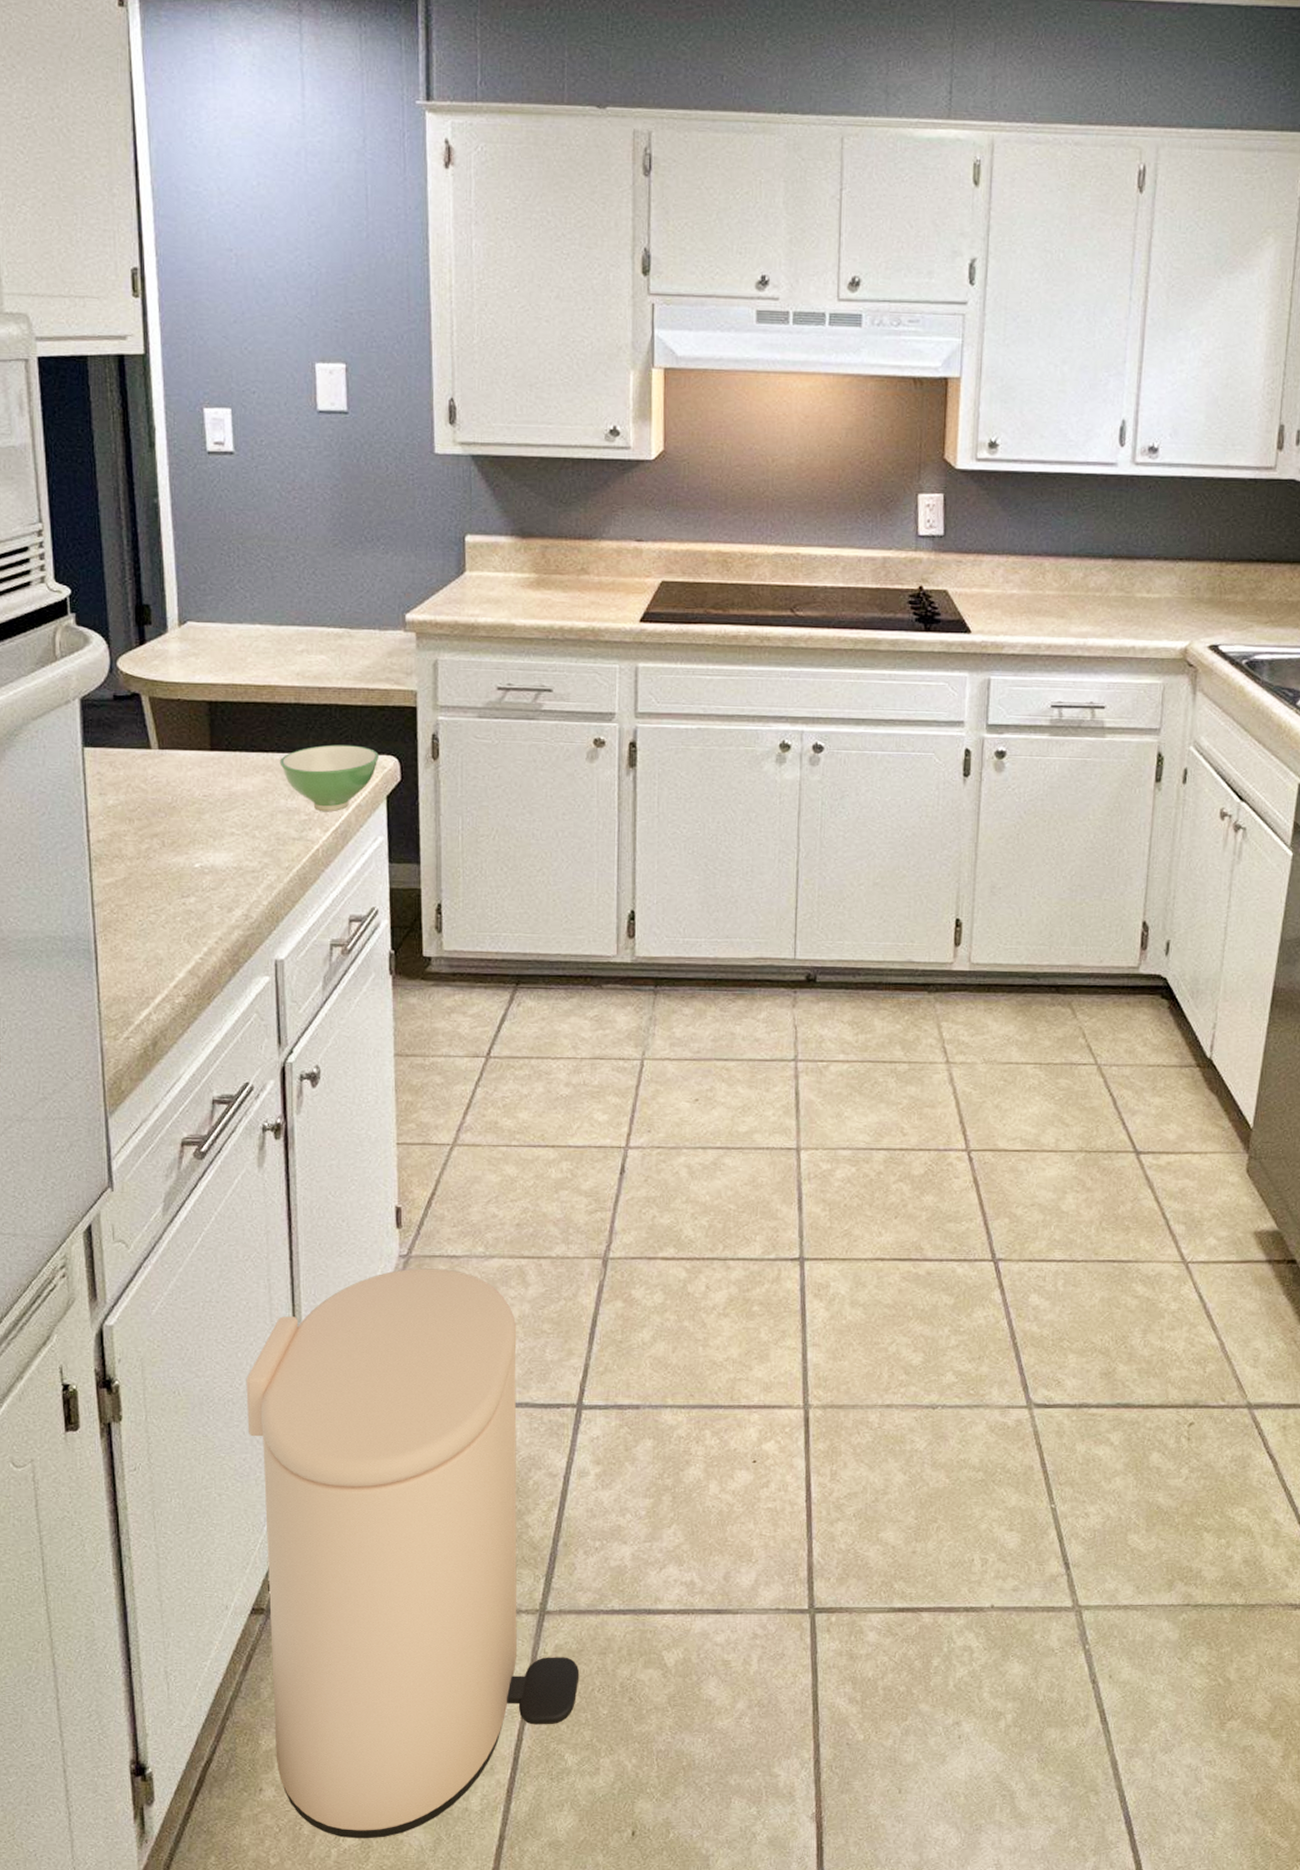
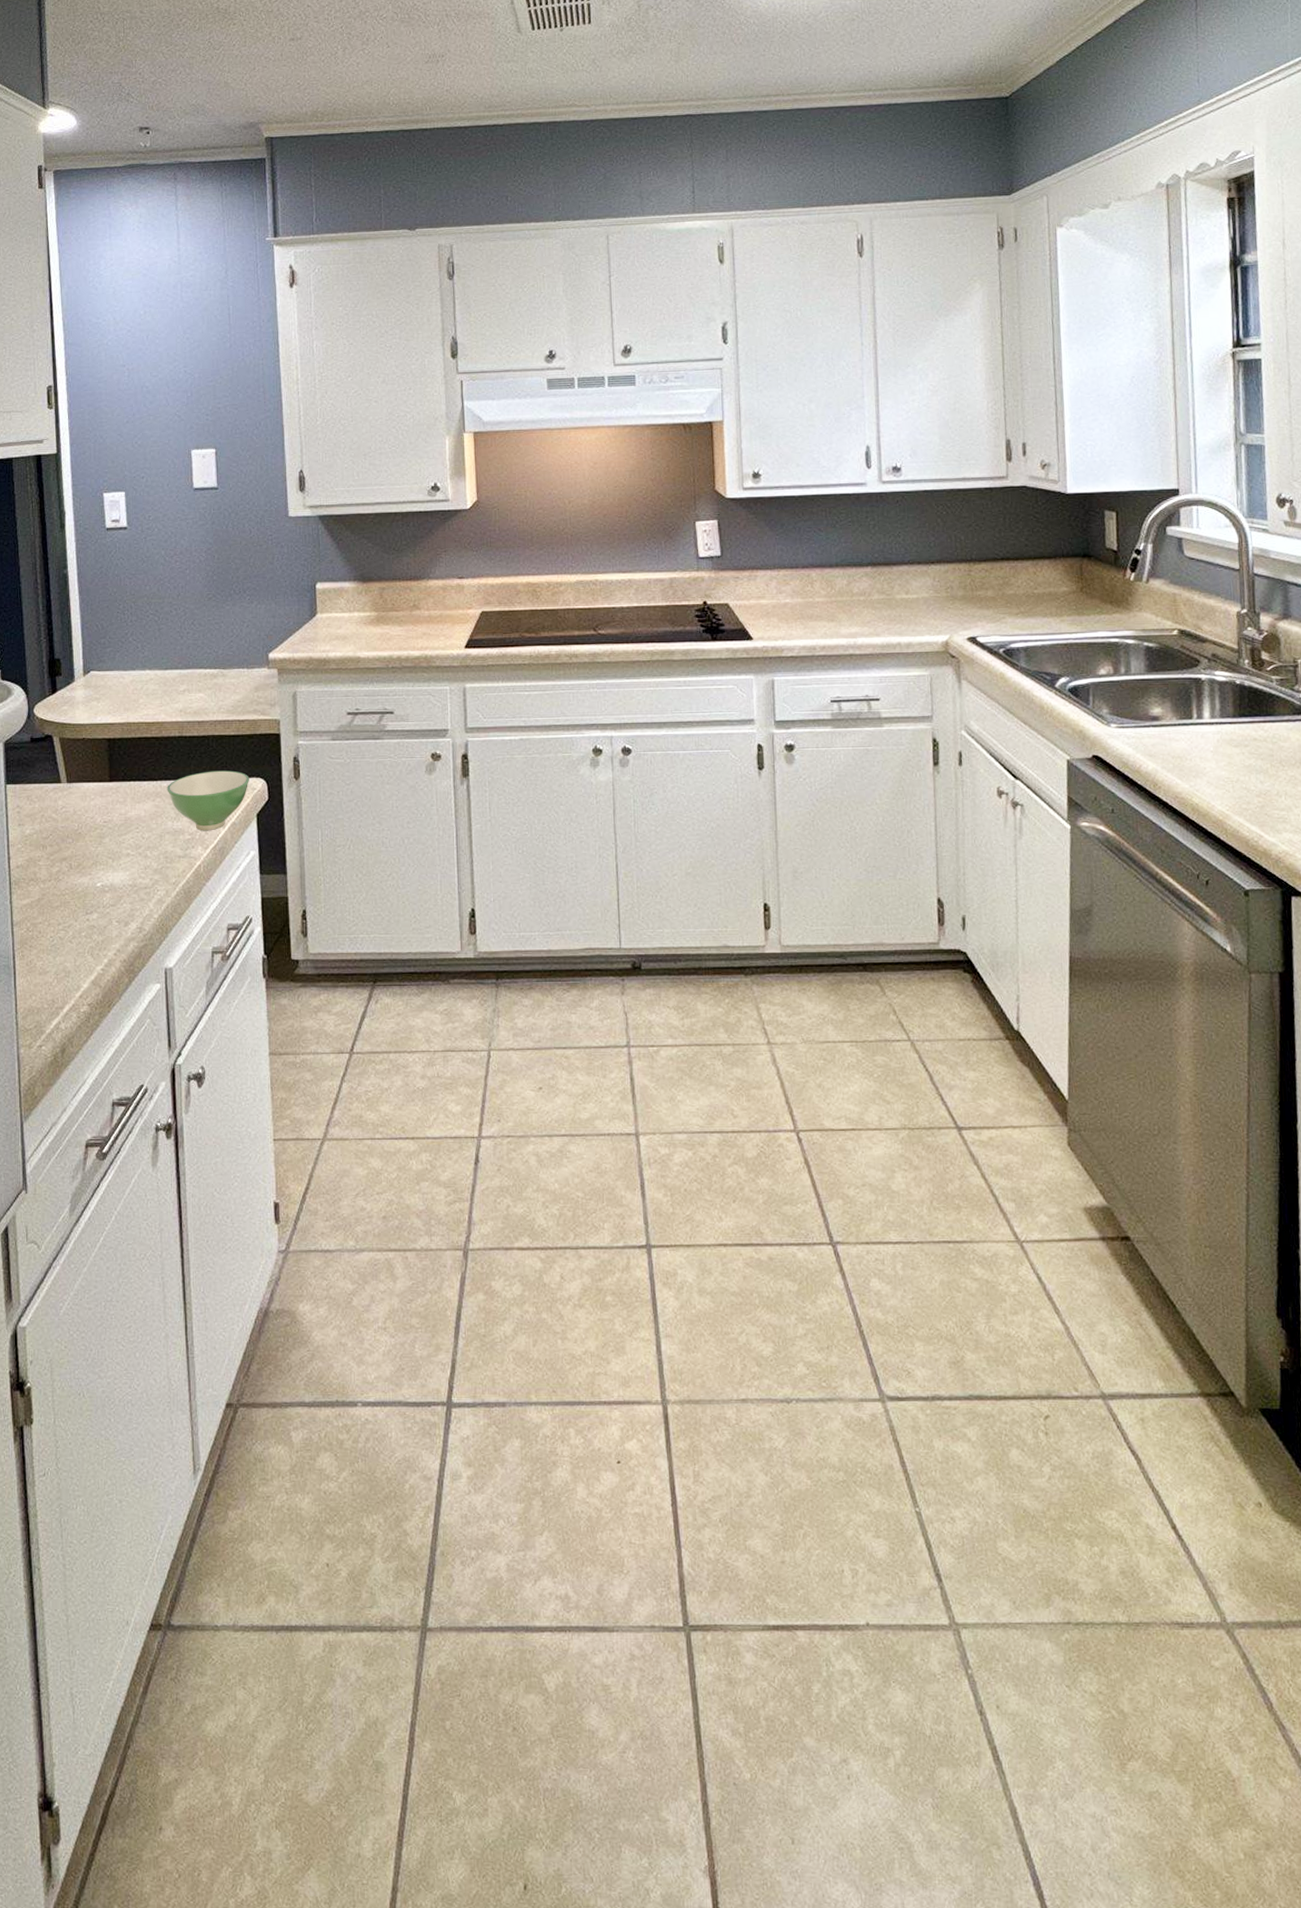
pedal bin: present [246,1268,580,1839] -> none [143,1263,463,1888]

